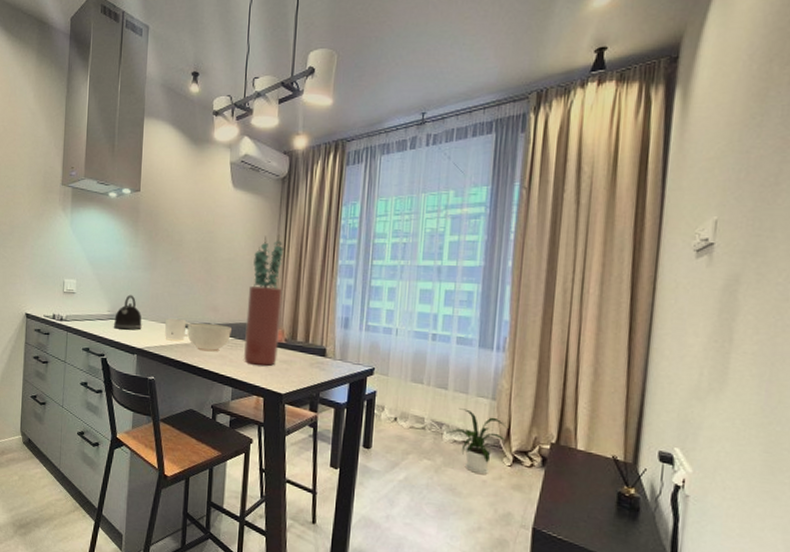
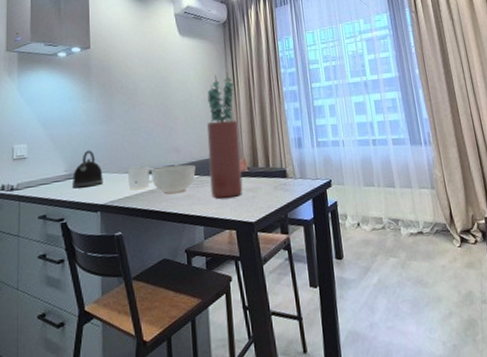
house plant: present [446,408,509,475] -> none [403,202,451,261]

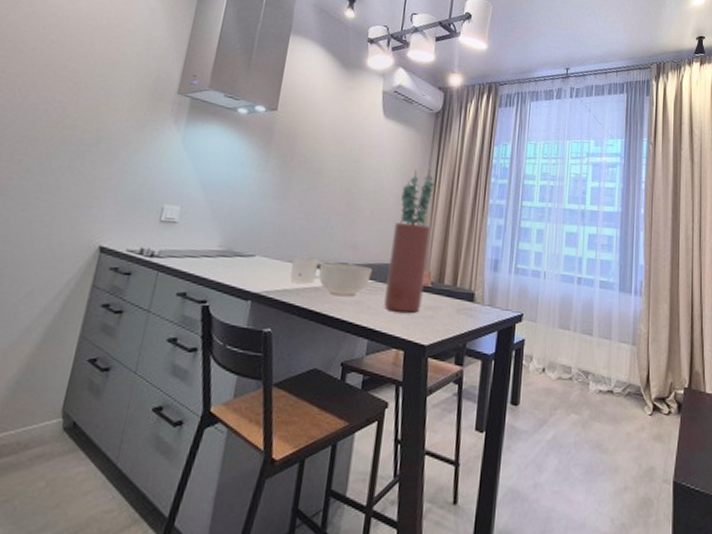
kettle: present [71,150,103,189] -> none [224,227,263,271]

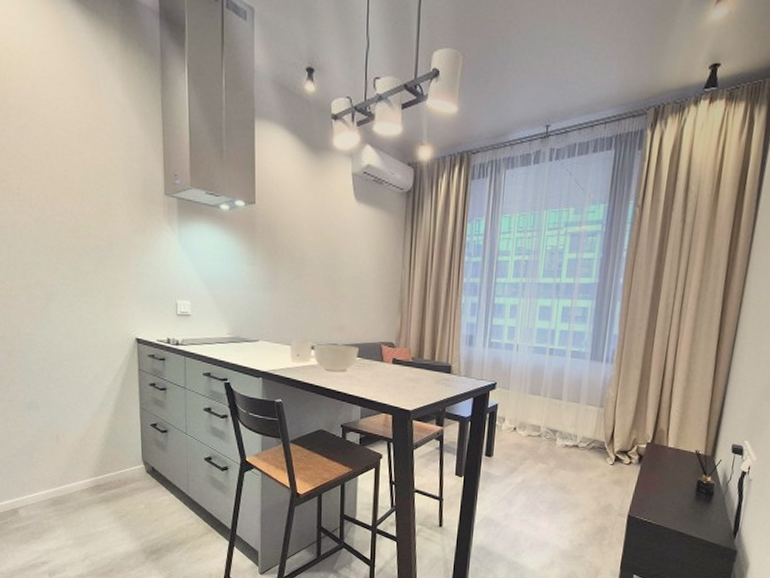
vase: present [384,169,435,313] -> none [371,252,410,384]

